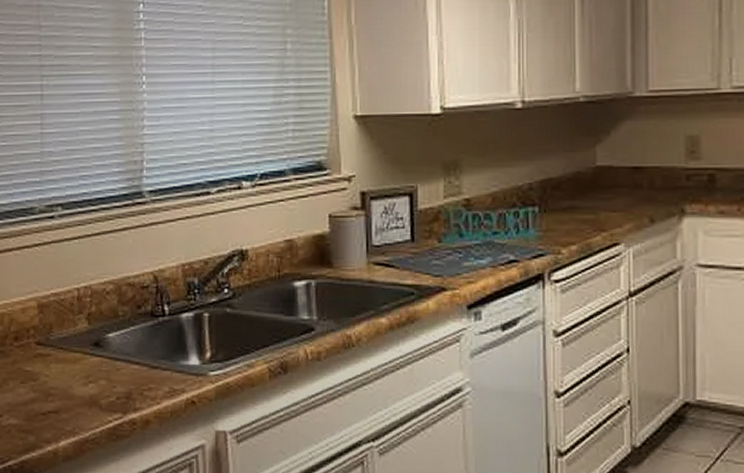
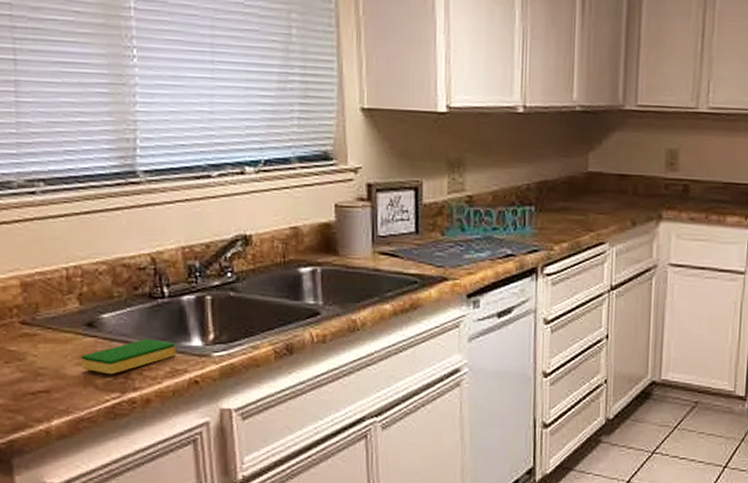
dish sponge: none [87,358,174,395] -> present [81,339,176,375]

